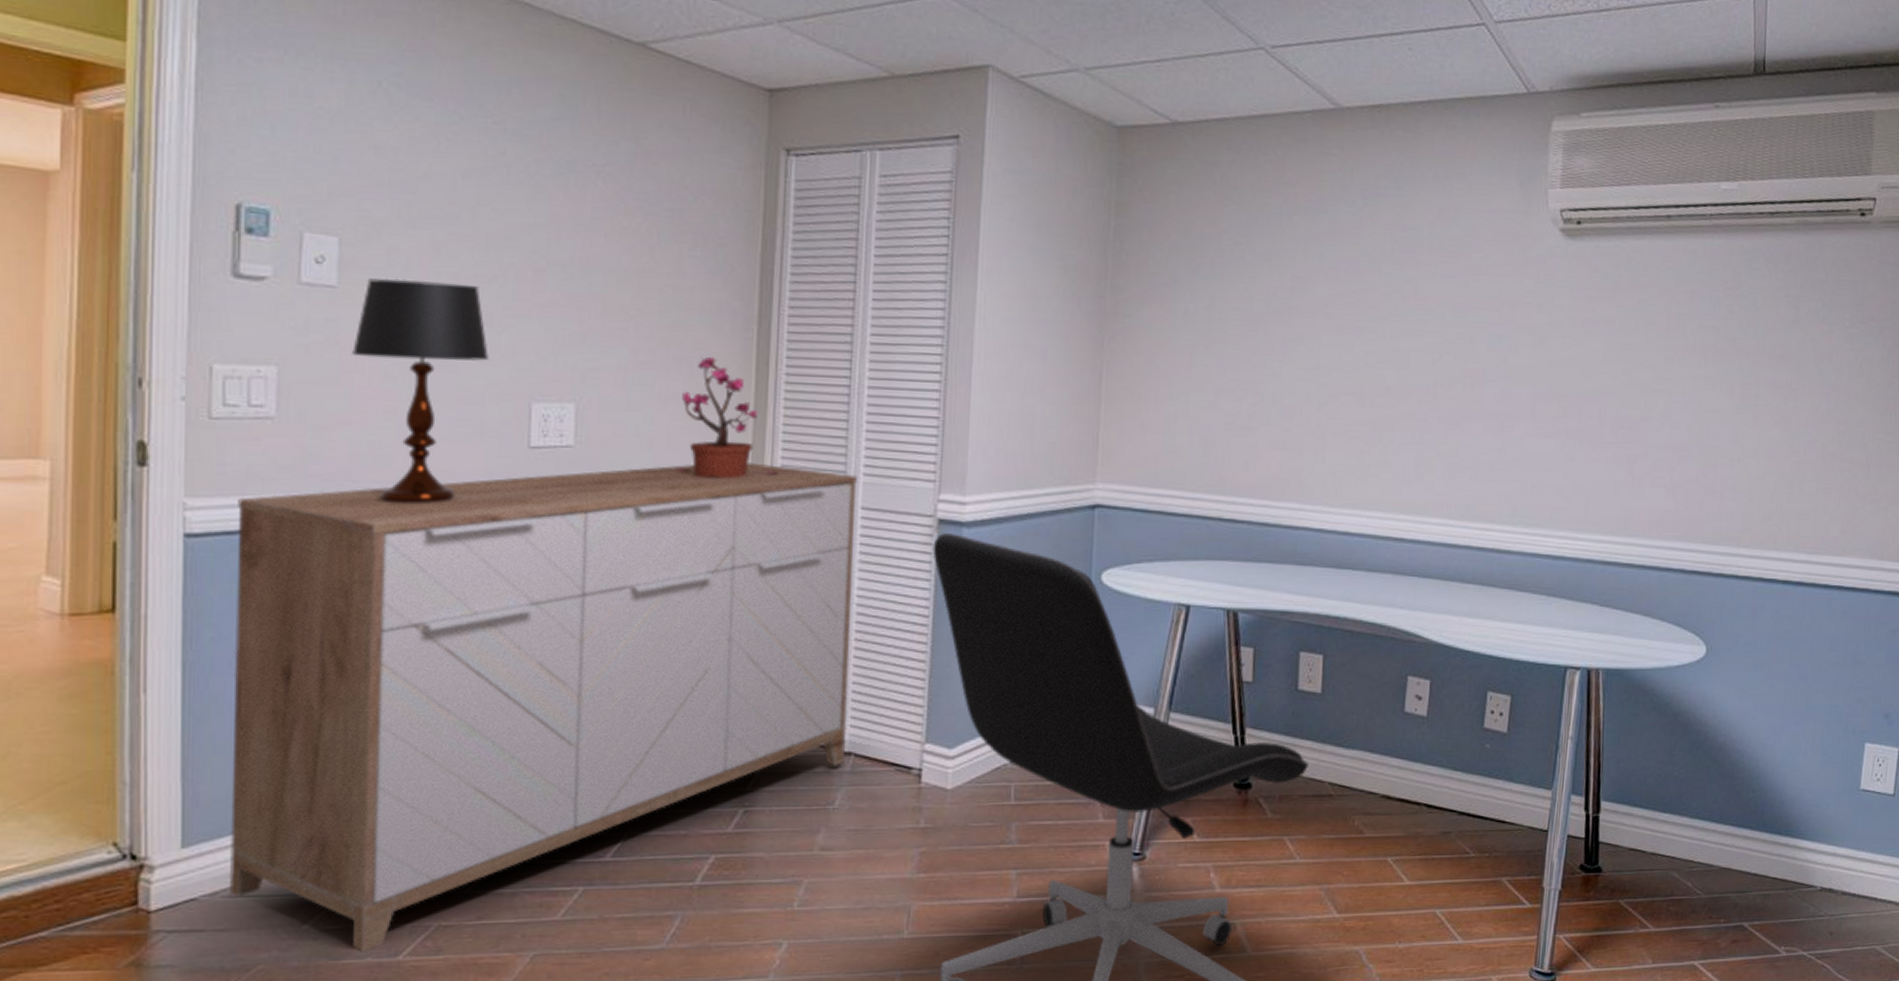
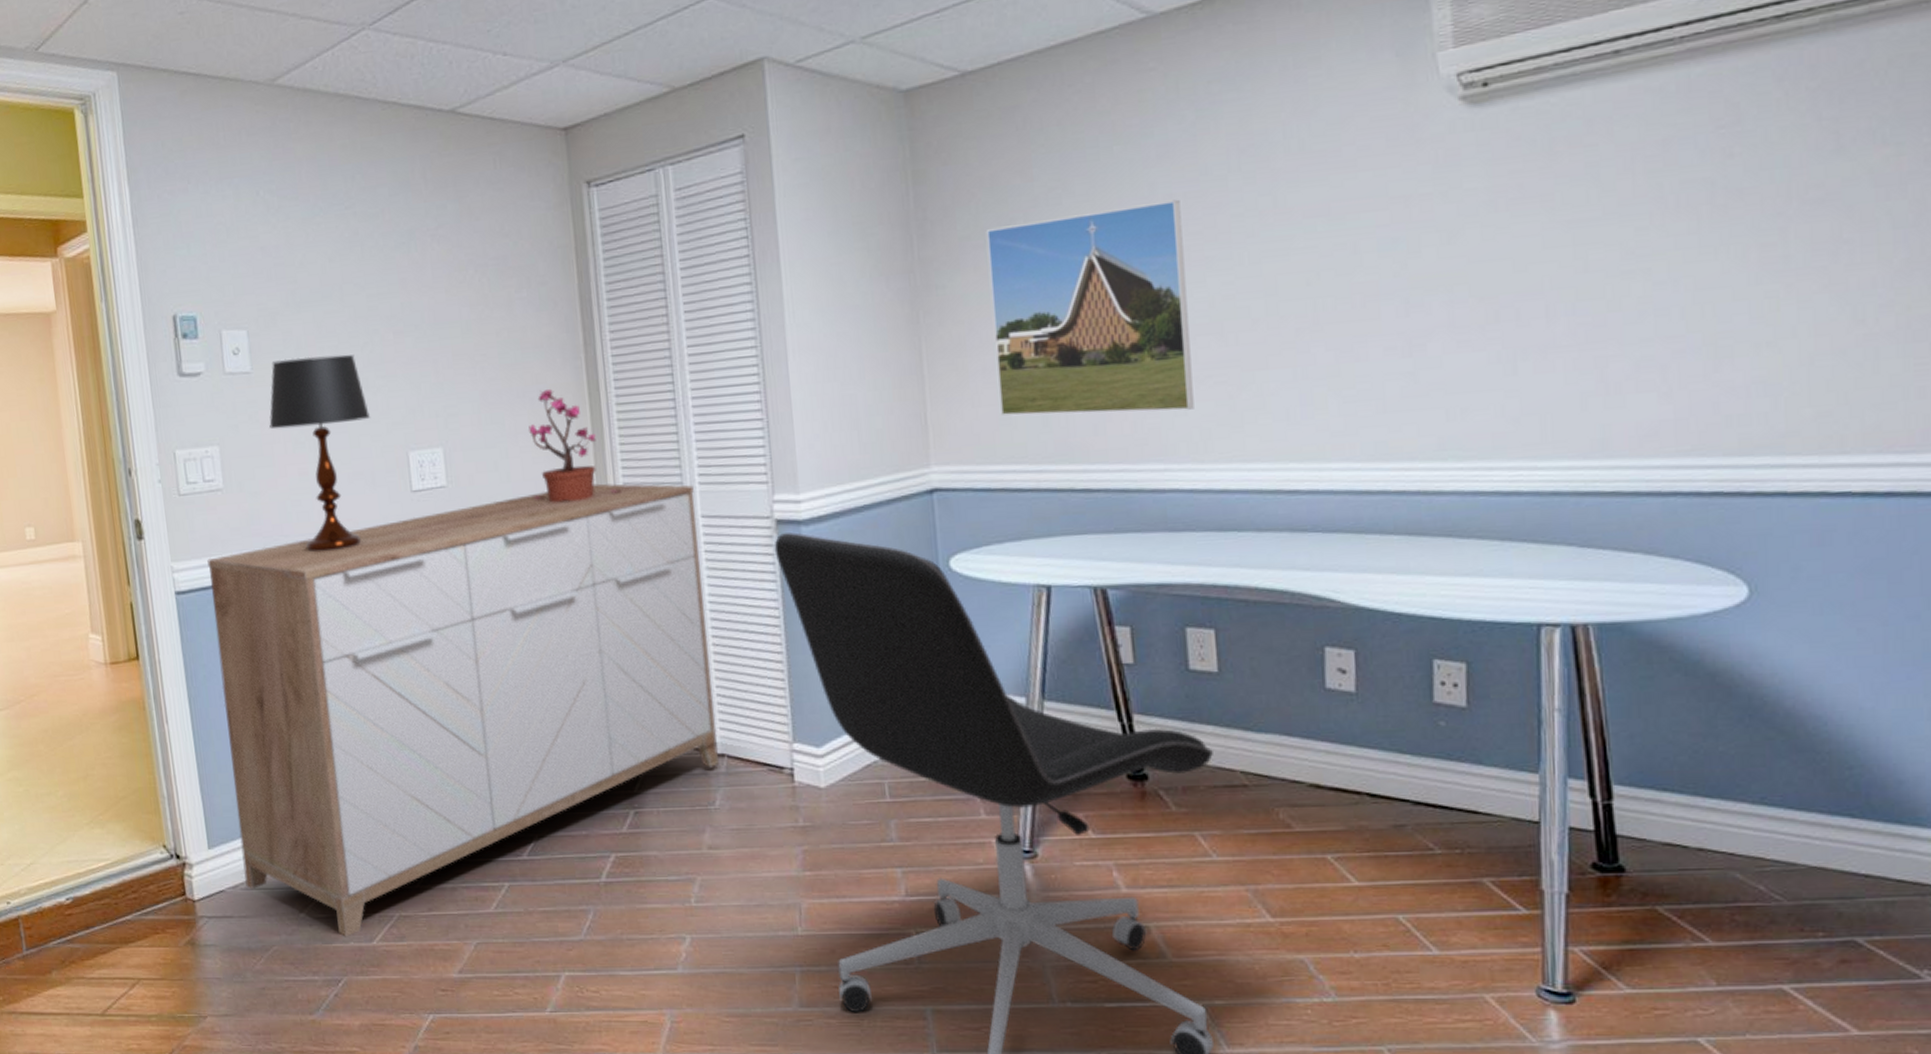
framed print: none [1166,269,1342,458] -> present [985,199,1194,416]

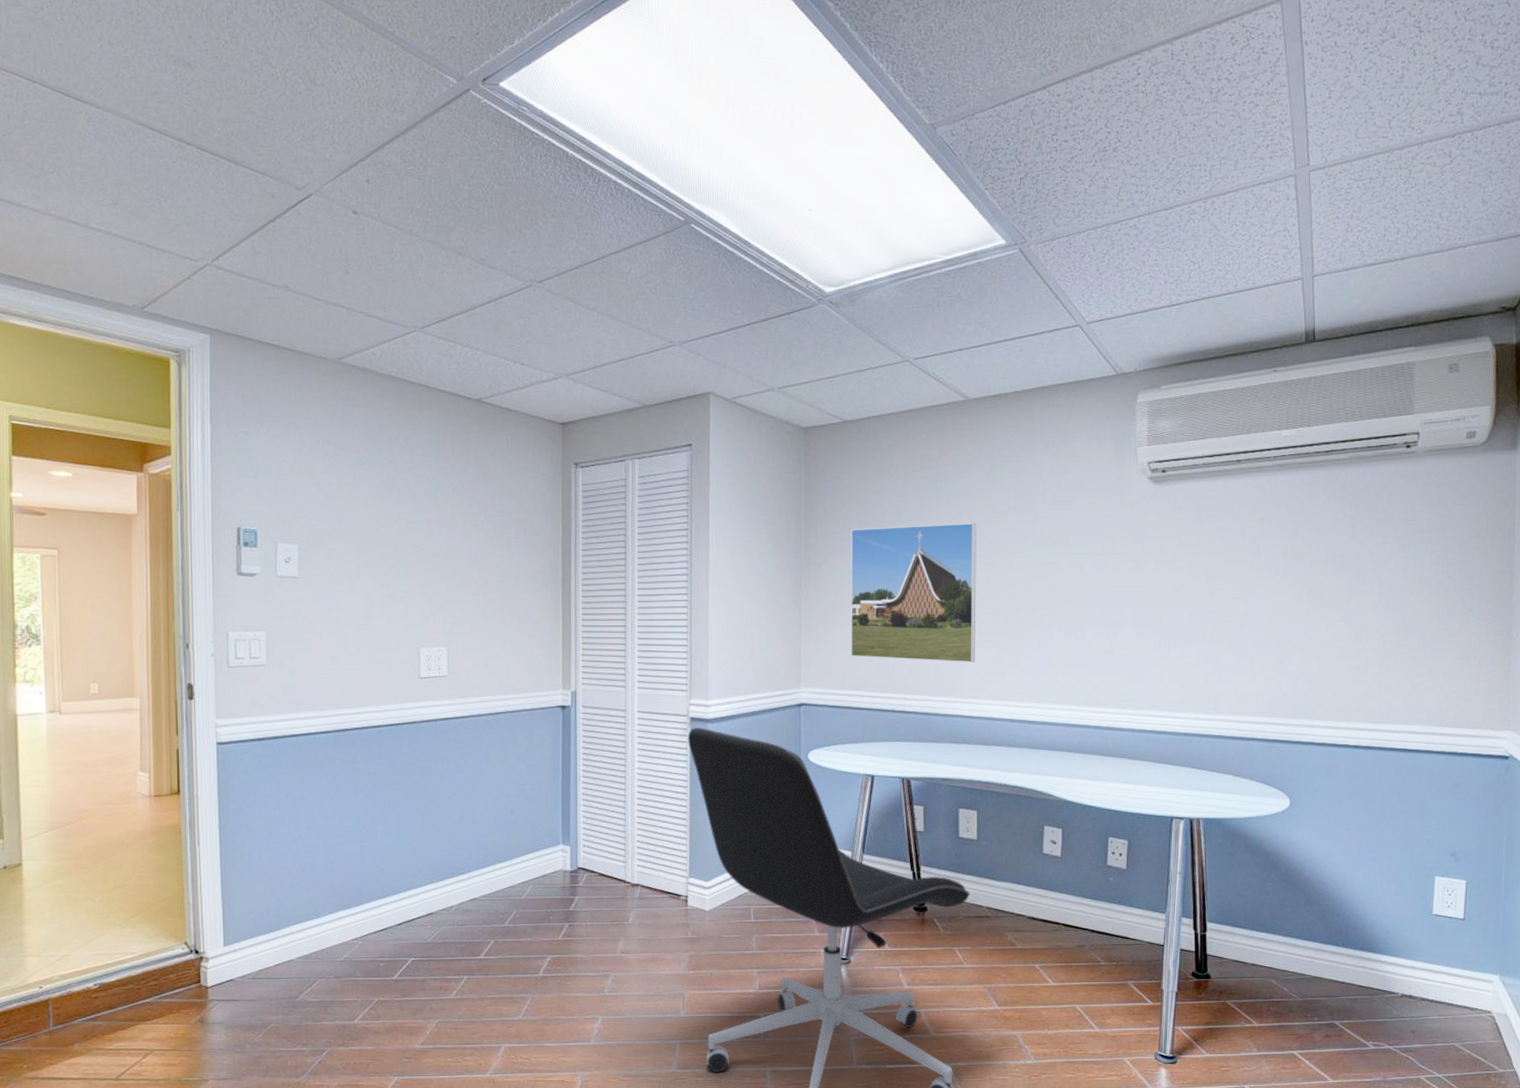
sideboard: present [207,483,719,937] -> none [247,682,635,1017]
table lamp: present [269,354,371,553] -> none [309,569,393,719]
potted plant: present [529,388,622,503] -> none [514,610,581,694]

